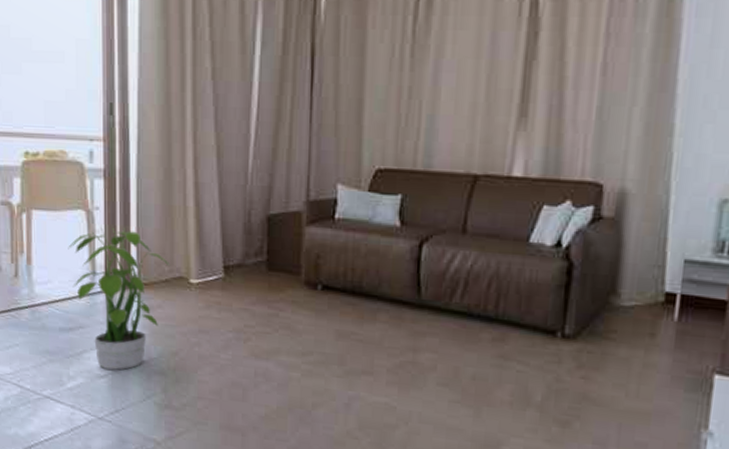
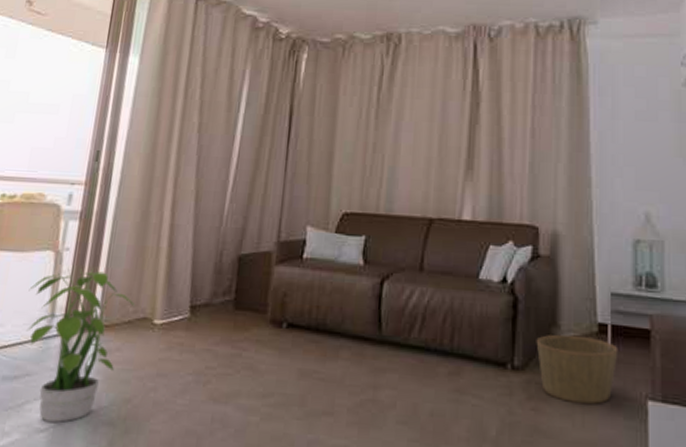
basket: none [591,303,687,376] -> present [536,334,618,404]

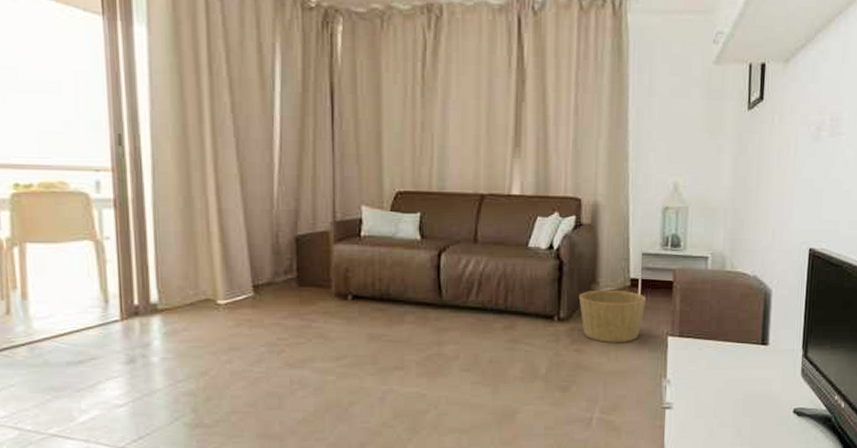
potted plant: present [26,268,135,423] -> none [73,255,194,399]

